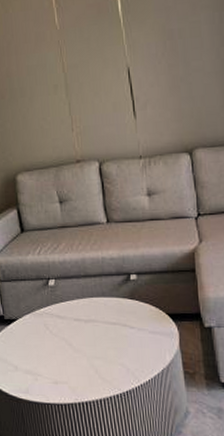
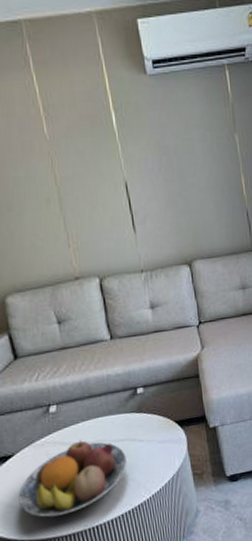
fruit bowl: none [19,315,117,384] -> present [18,439,127,518]

